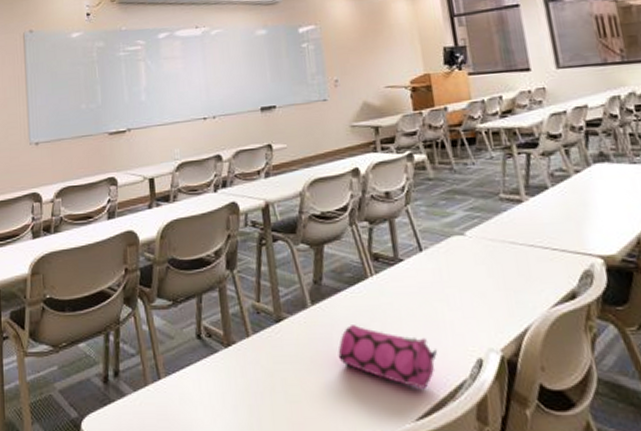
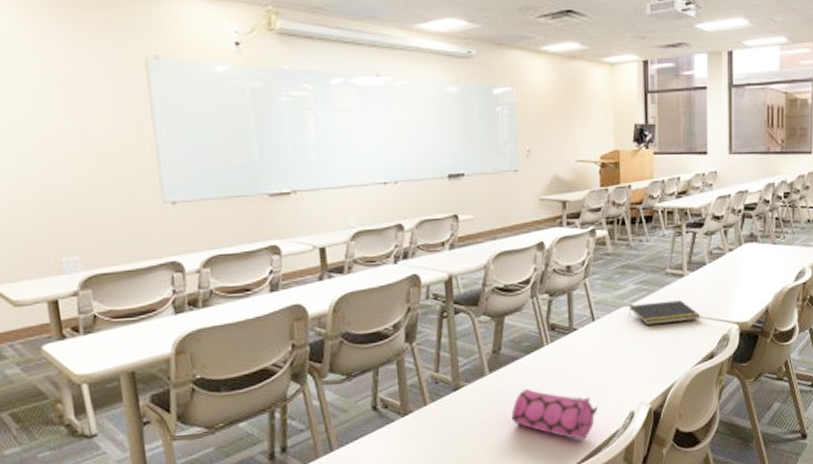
notepad: none [460,229,552,257] -> present [629,300,701,325]

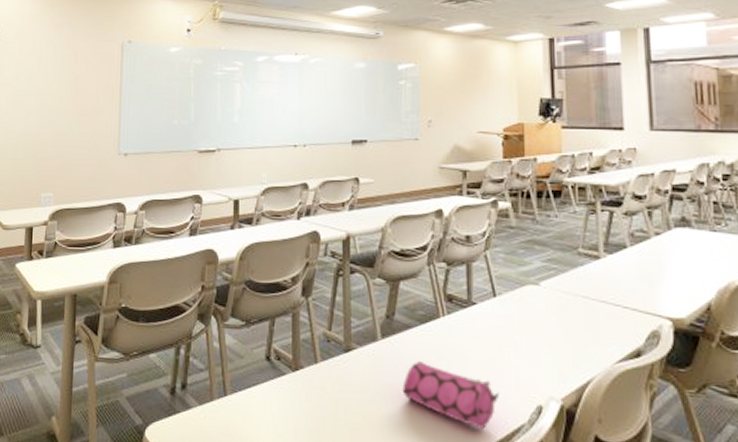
notepad: present [629,300,701,325] -> none [535,283,623,310]

